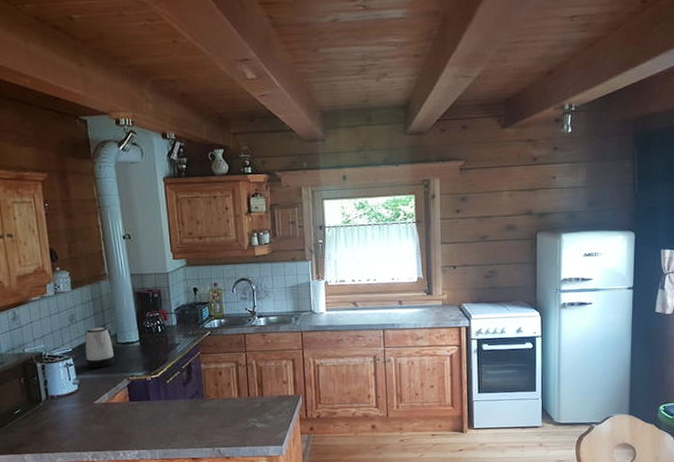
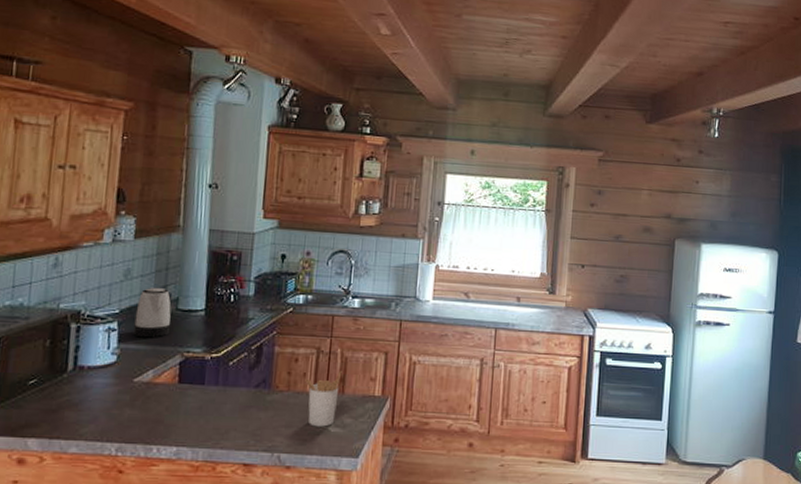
utensil holder: none [230,377,259,425] -> present [305,370,342,427]

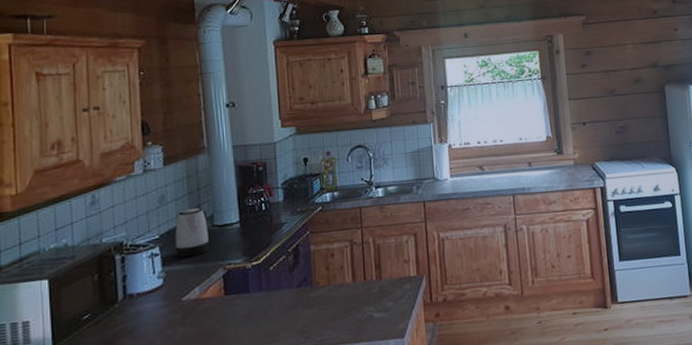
utensil holder: present [305,370,342,427] -> none [343,257,377,315]

